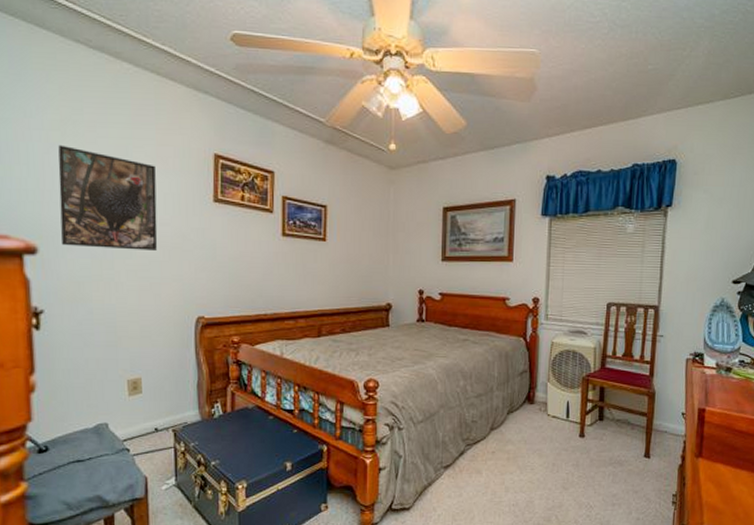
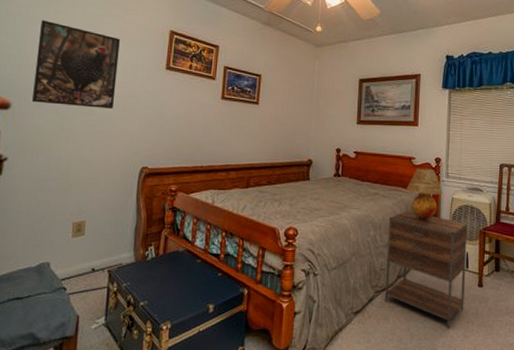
nightstand: none [476,358,569,481] -> present [384,211,468,329]
table lamp: none [499,310,542,367] -> present [406,168,444,220]

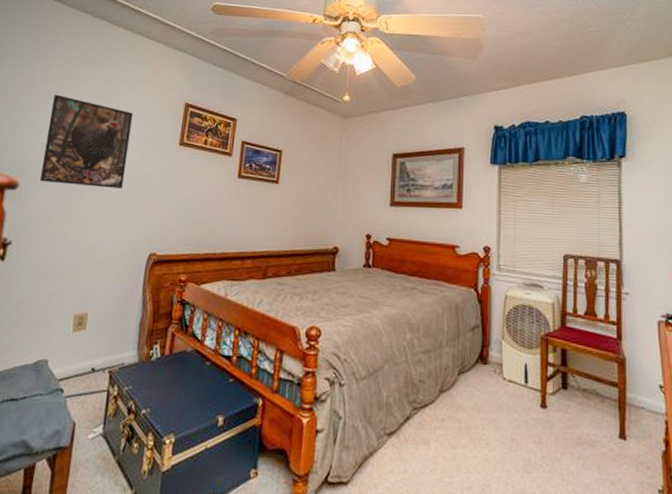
nightstand: present [384,211,468,329] -> none [424,310,525,460]
table lamp: present [406,168,444,220] -> none [449,258,495,322]

